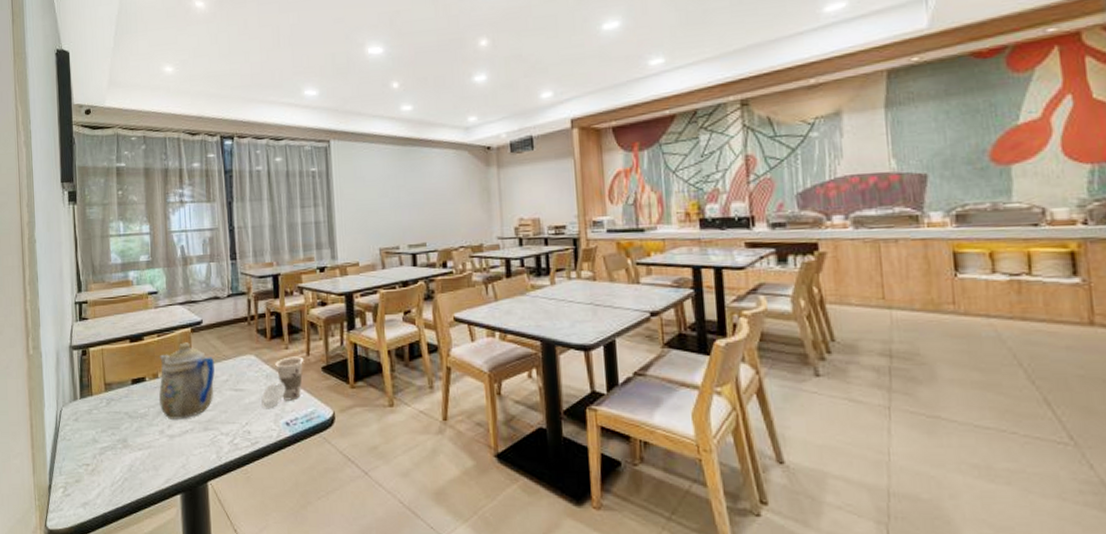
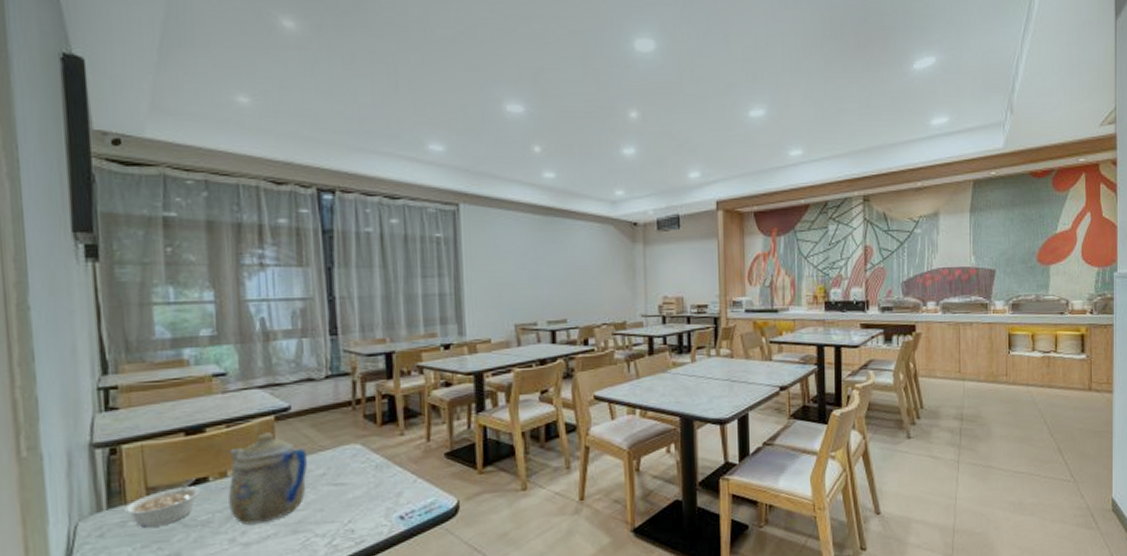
legume: none [90,377,141,416] -> present [123,478,201,528]
cup: present [261,356,304,409] -> none [369,443,424,504]

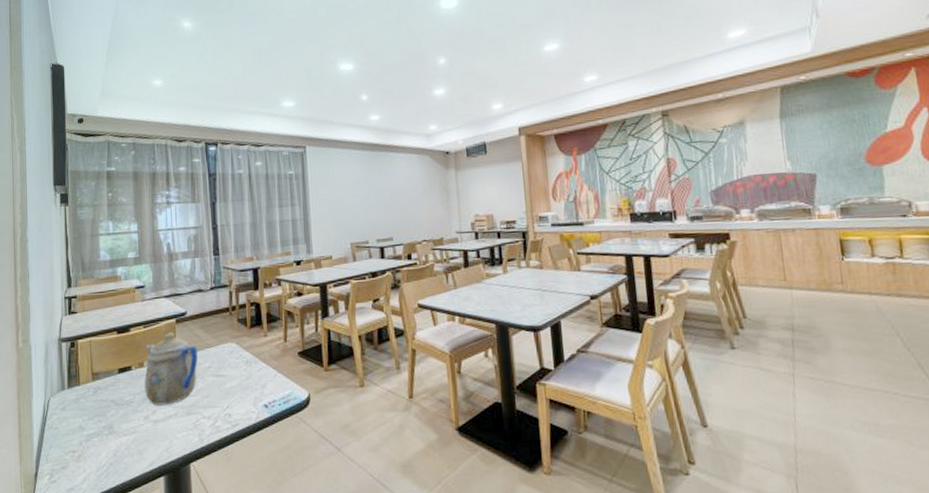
legume: present [123,478,201,528] -> none [77,367,127,404]

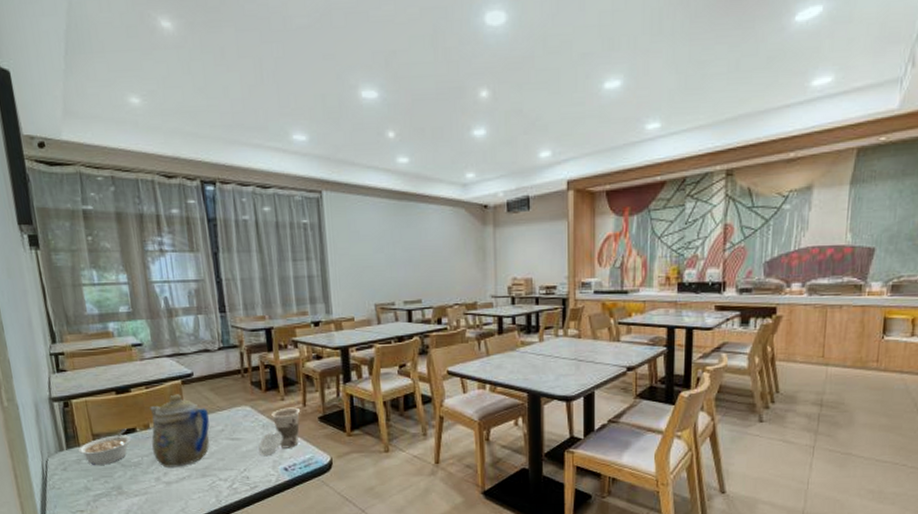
legume: none [77,367,127,404] -> present [78,428,132,465]
cup: none [241,343,282,393] -> present [258,407,301,457]

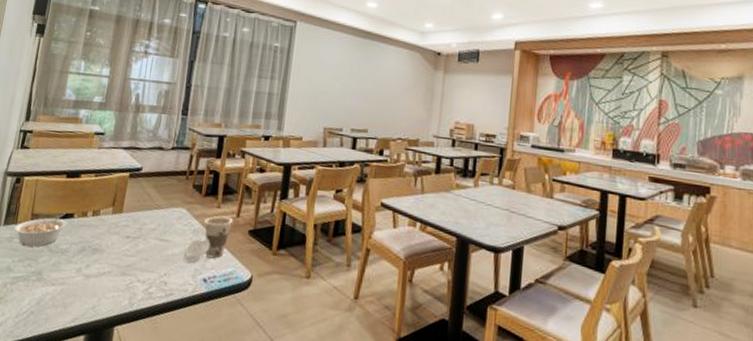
teapot: present [150,394,210,467] -> none [82,186,146,261]

